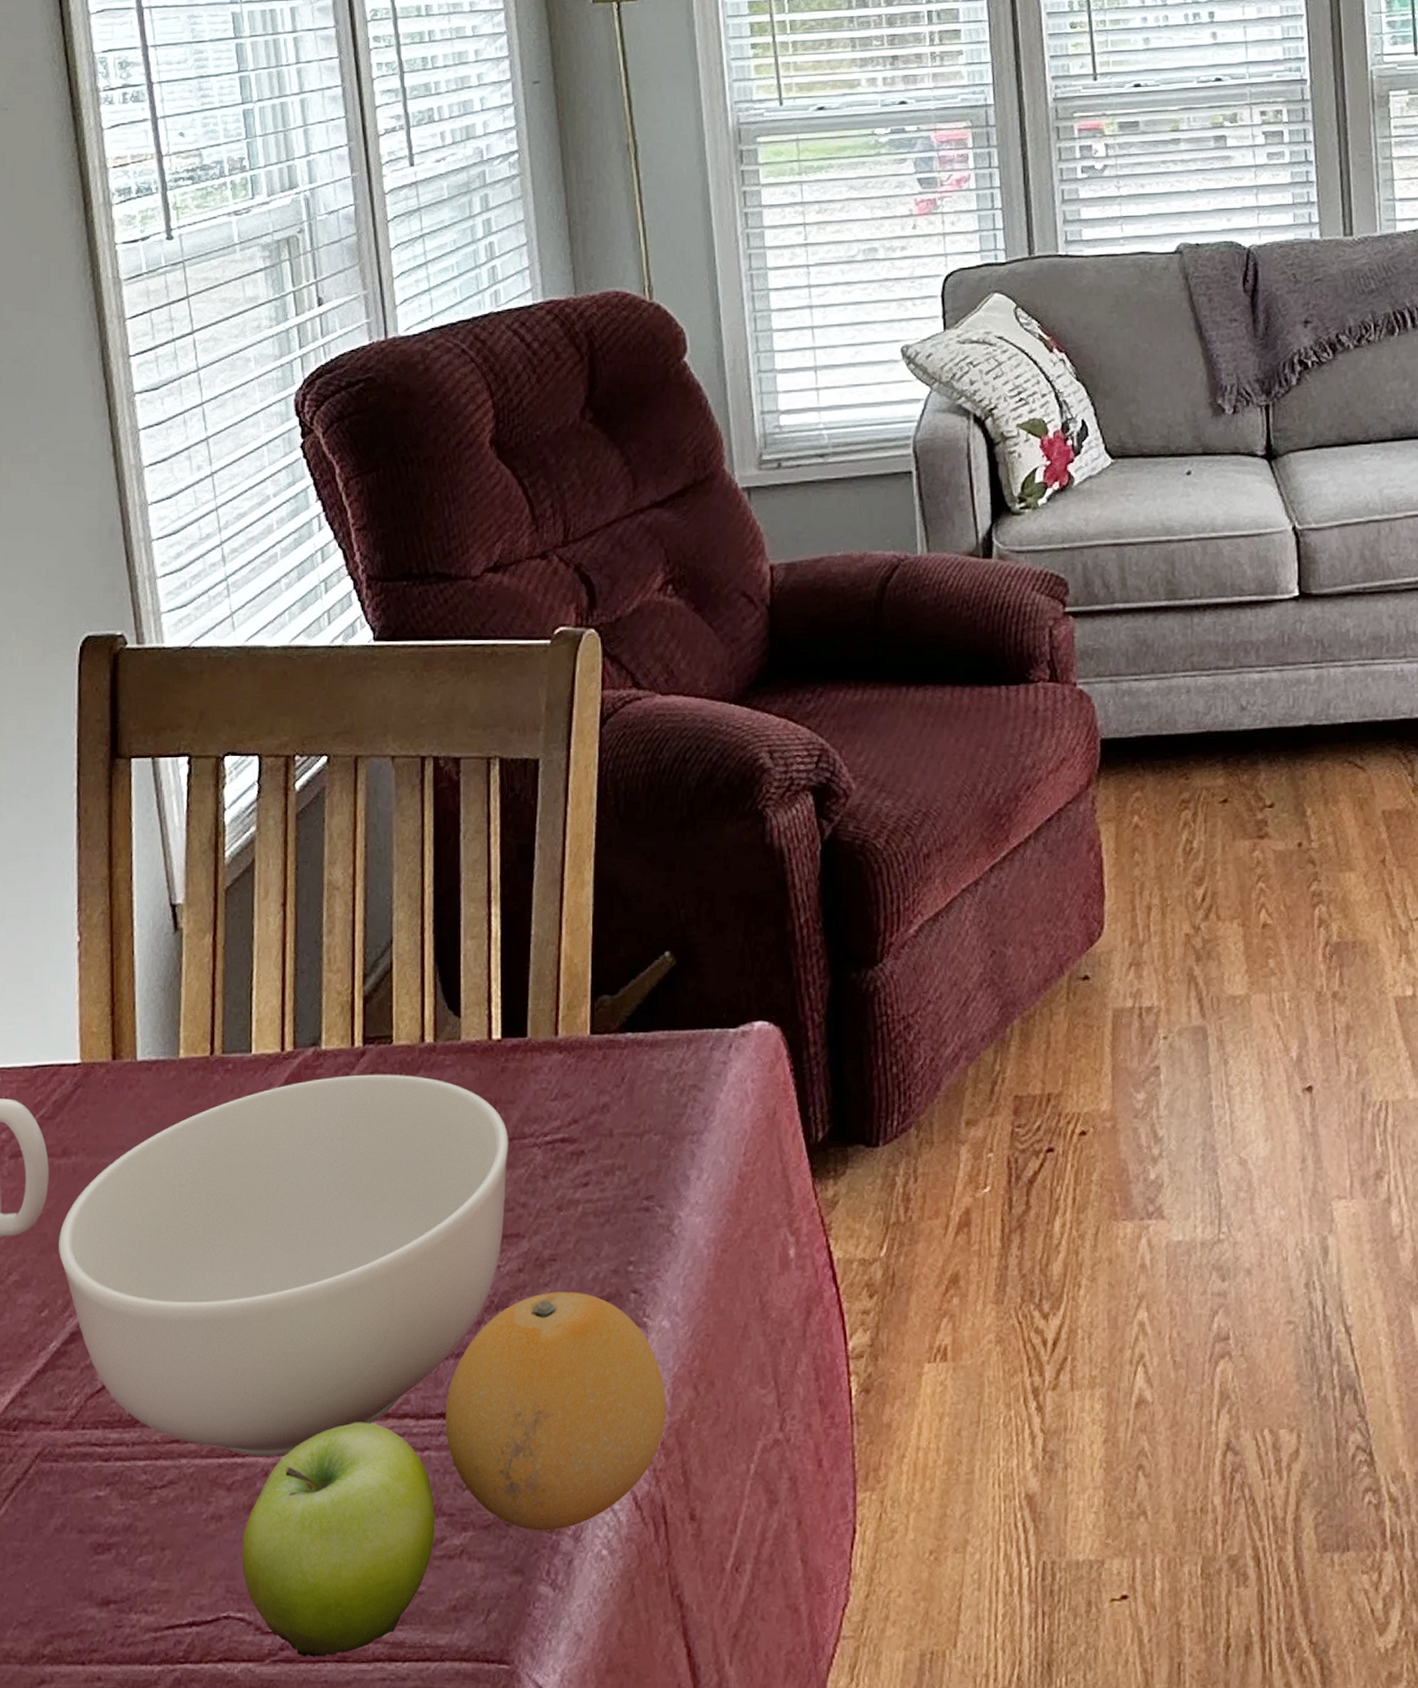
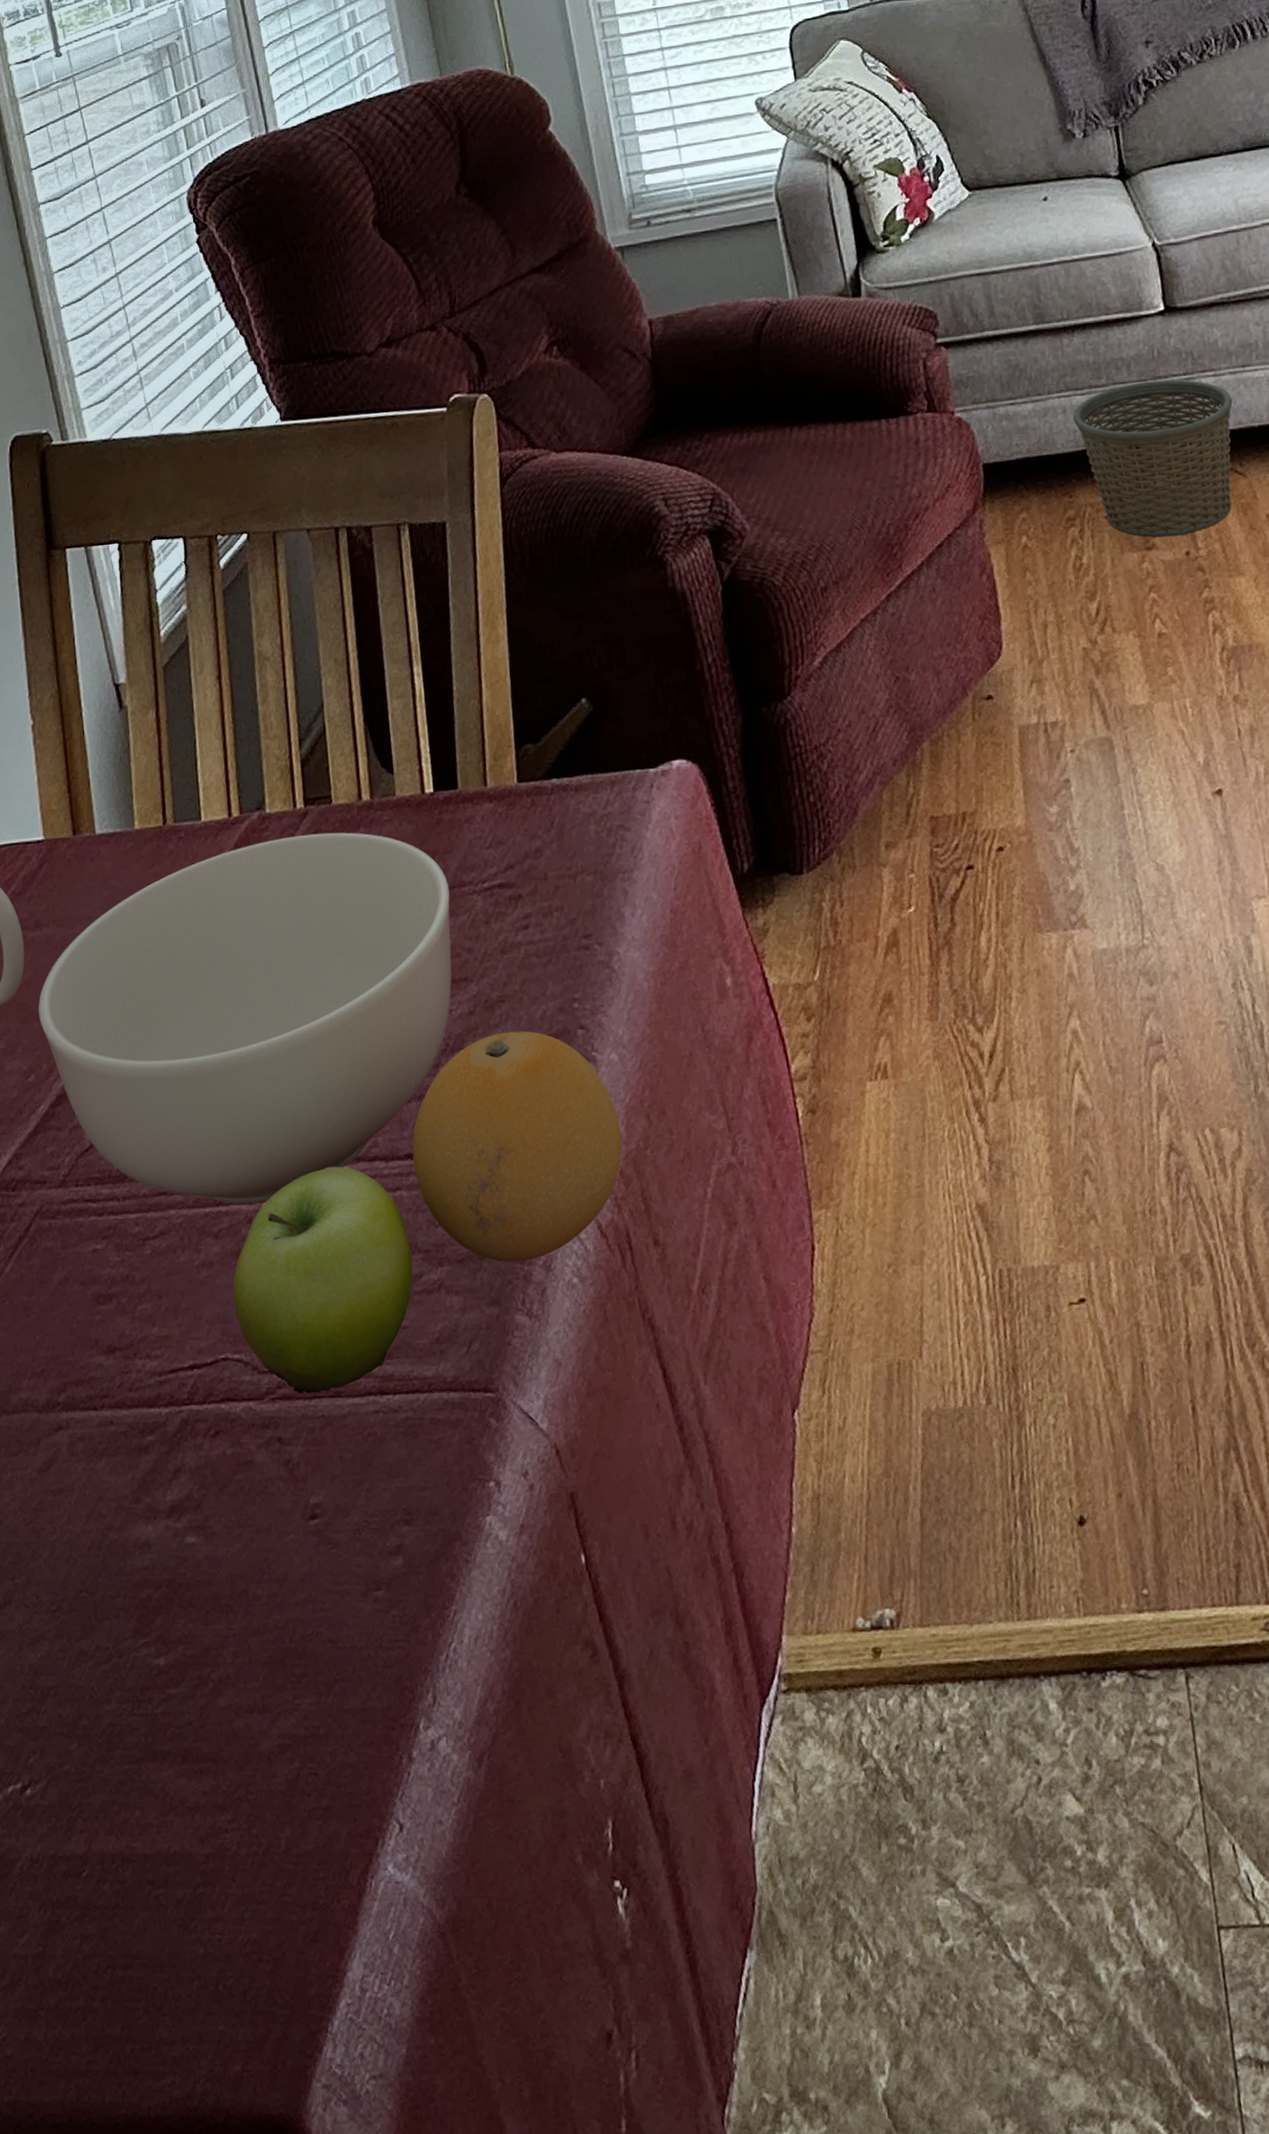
basket: none [1196,666,1359,826] -> present [1073,379,1233,537]

